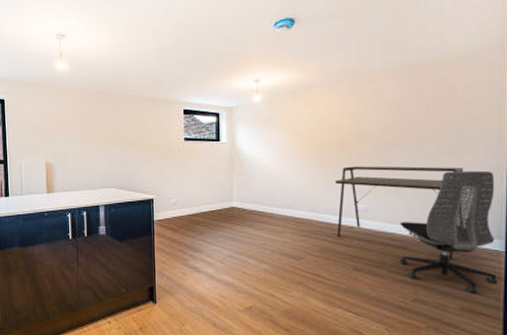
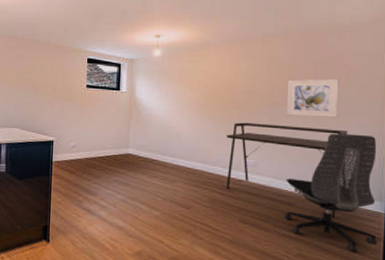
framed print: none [397,114,453,156] -> present [286,79,339,118]

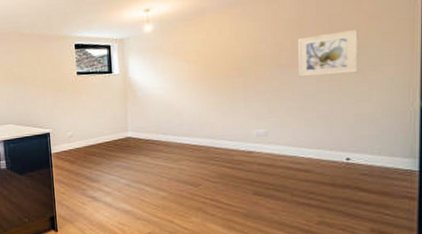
desk: present [226,122,348,219] -> none [232,85,371,182]
office chair: present [284,133,378,252] -> none [301,87,412,214]

